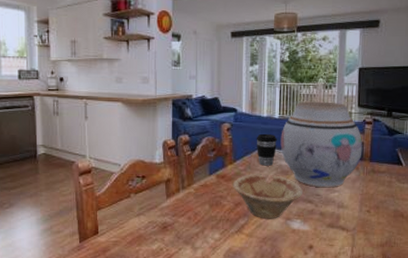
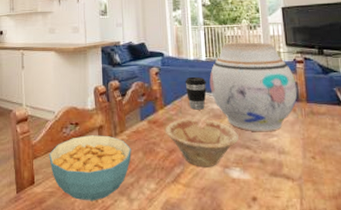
cereal bowl: none [114,188,198,250] -> present [49,135,132,201]

